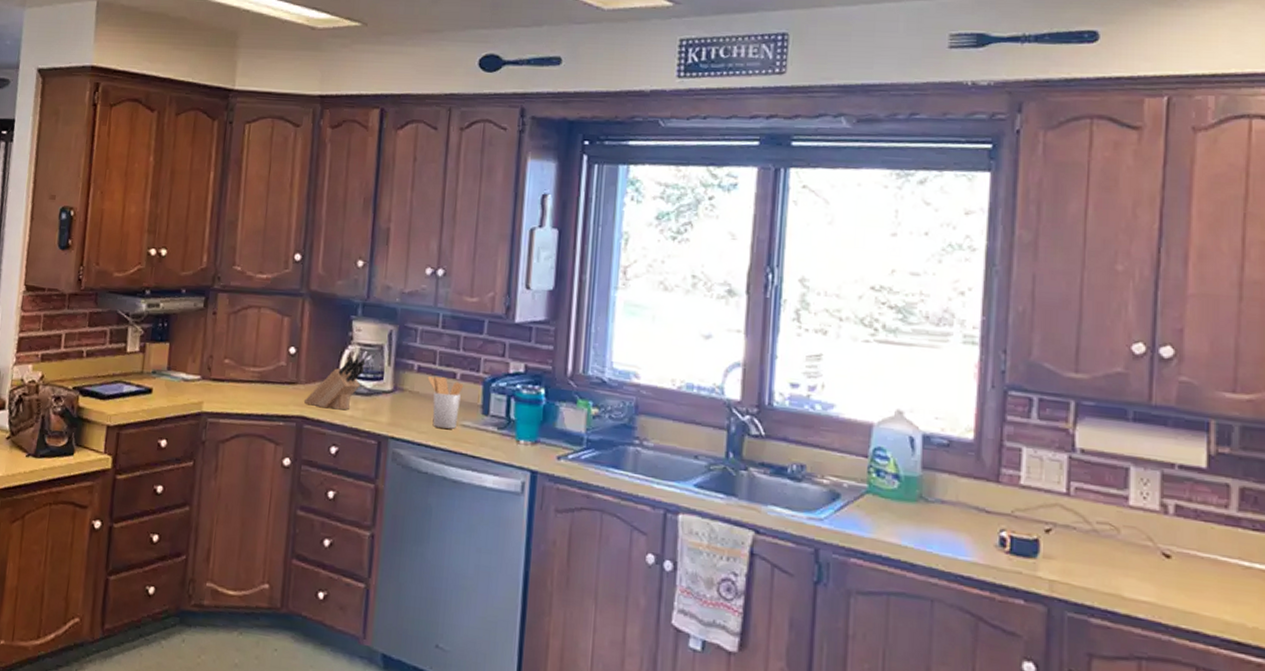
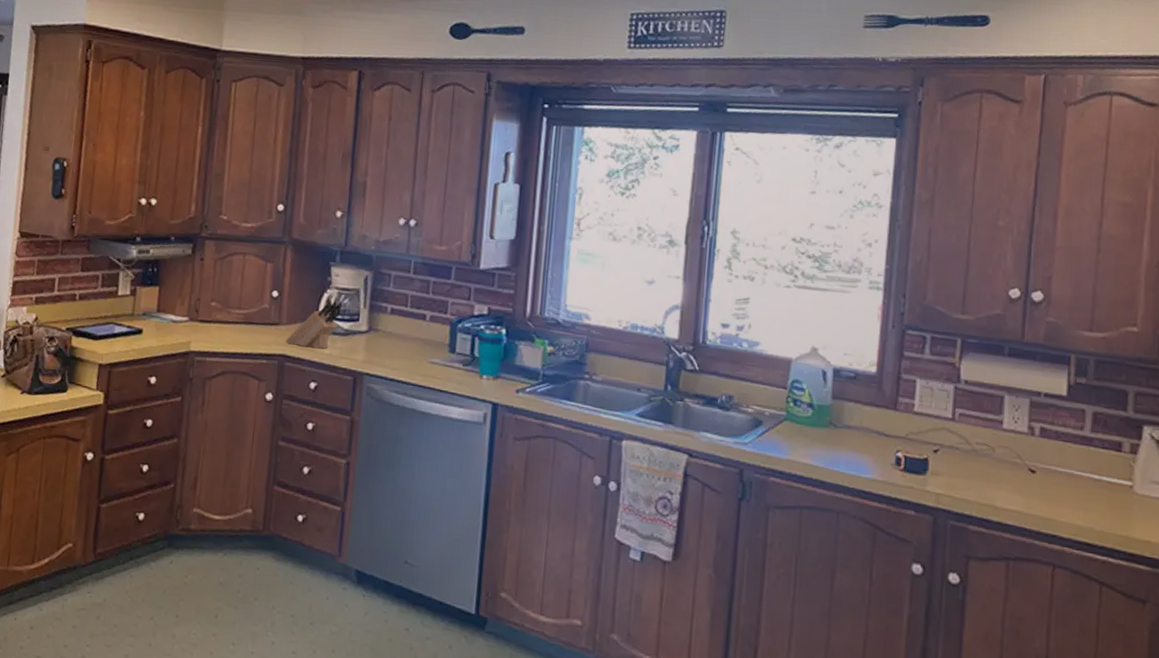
utensil holder: present [427,375,464,429] -> none [399,317,433,366]

